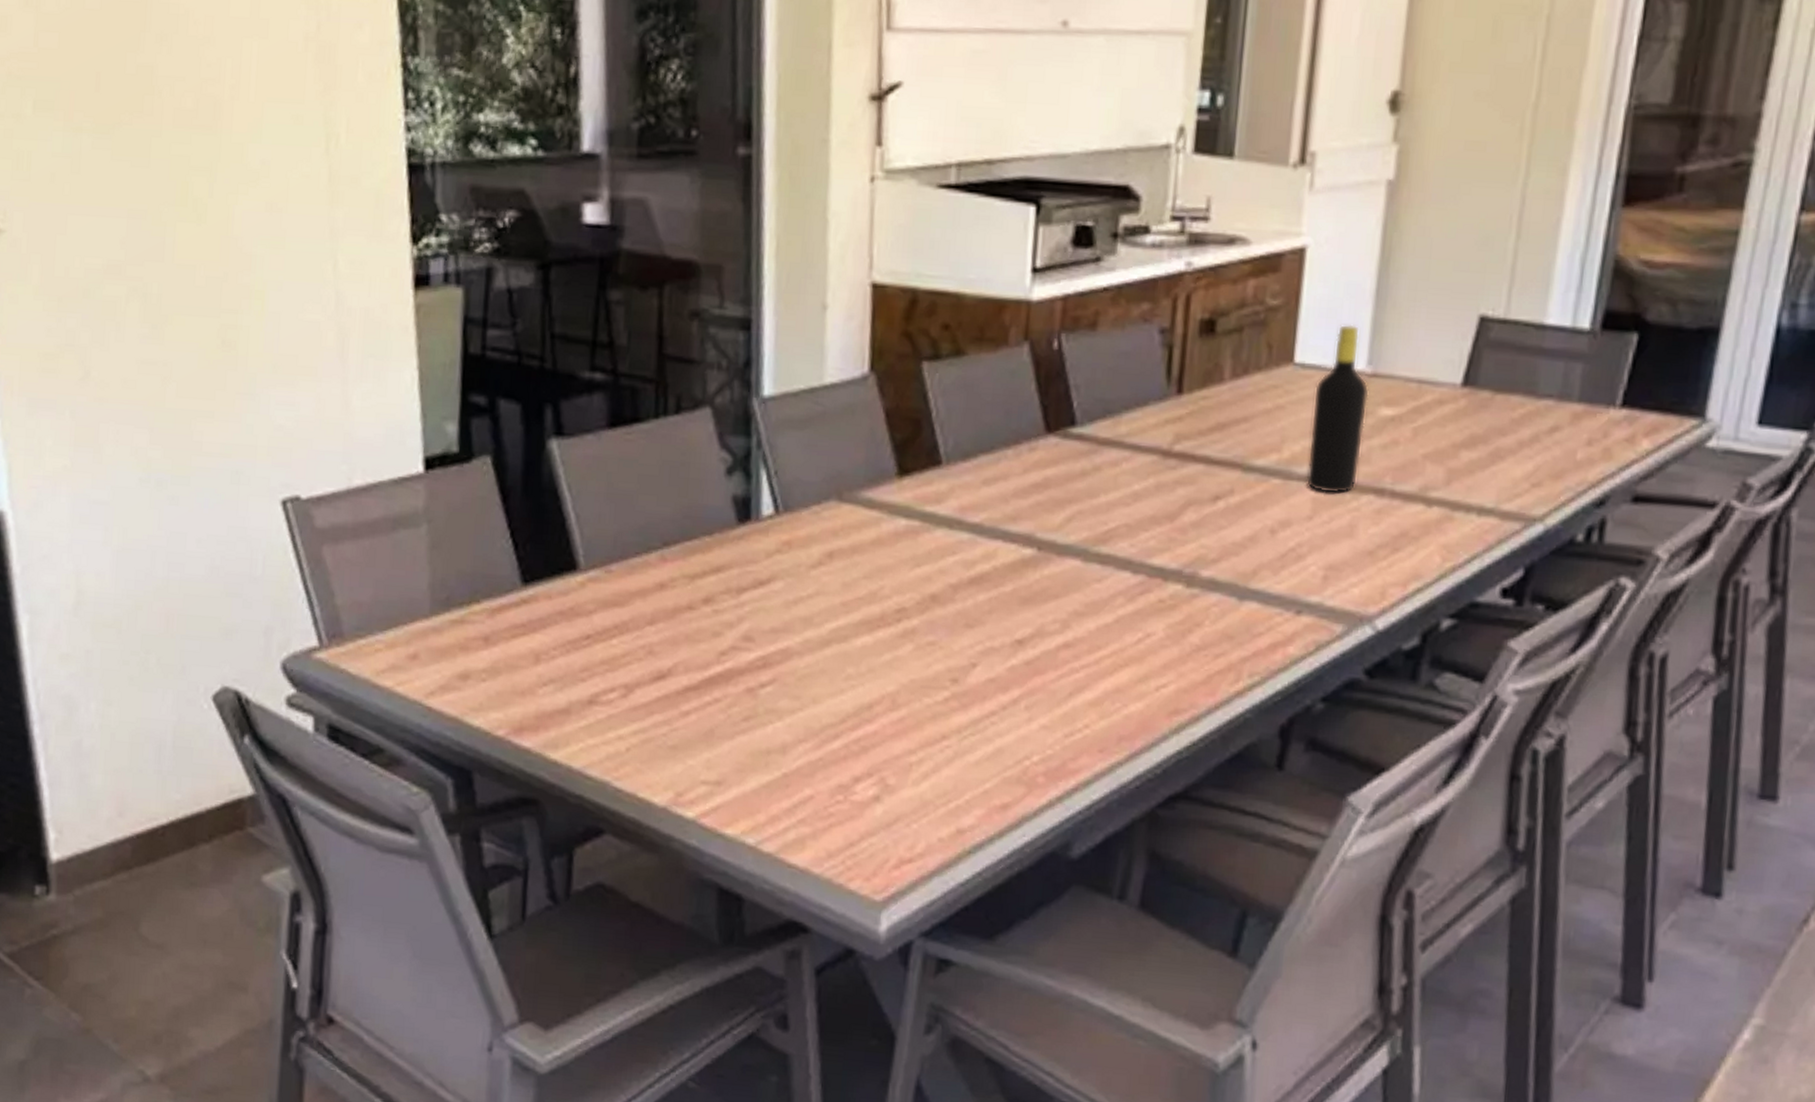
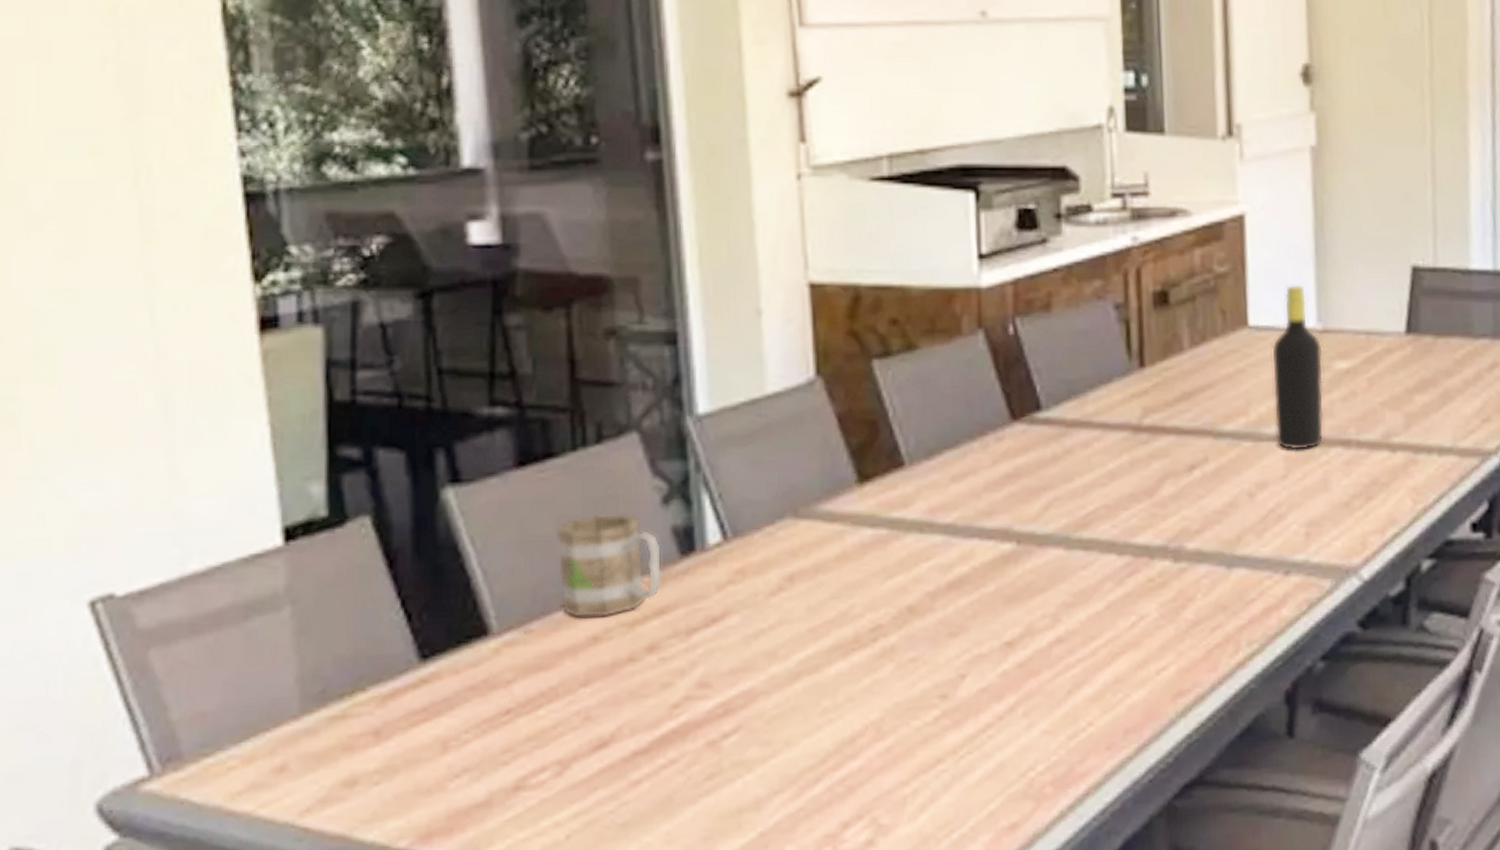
mug: none [636,477,722,568] -> present [556,514,661,618]

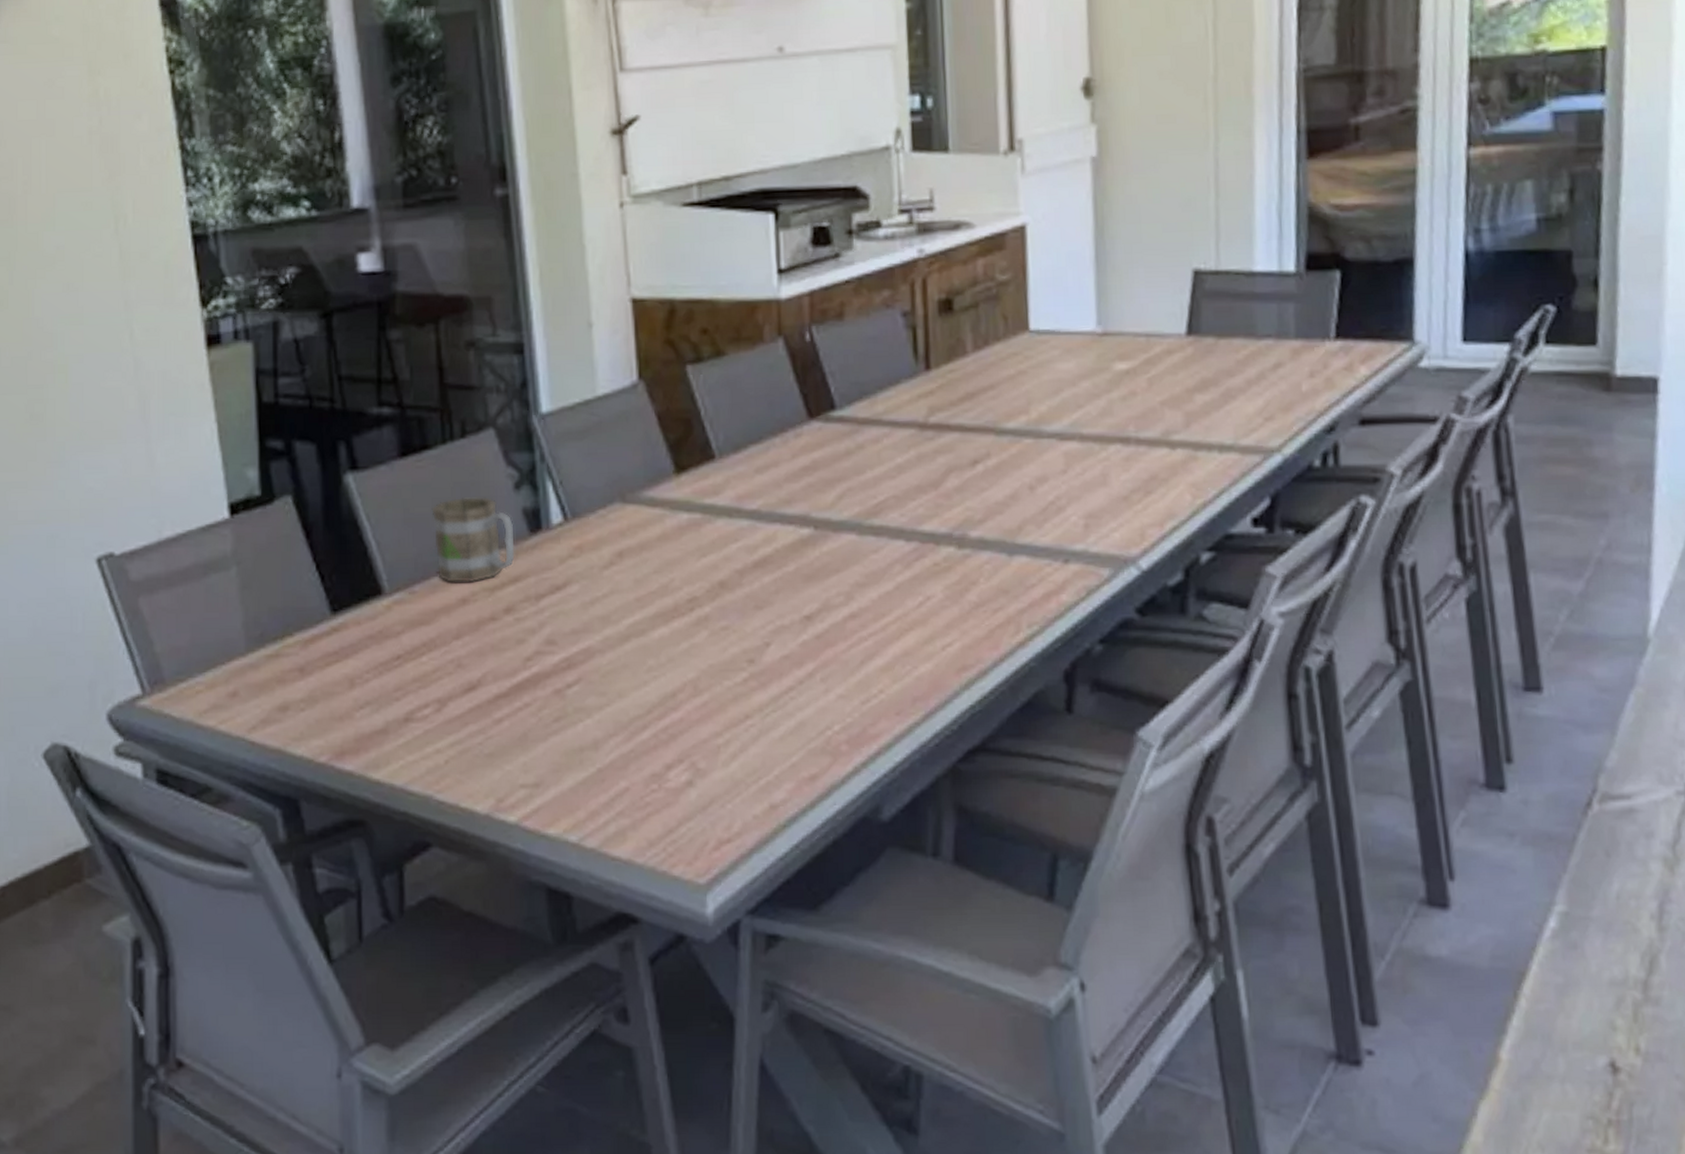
bottle: present [1271,284,1325,450] -> none [1051,290,1104,447]

